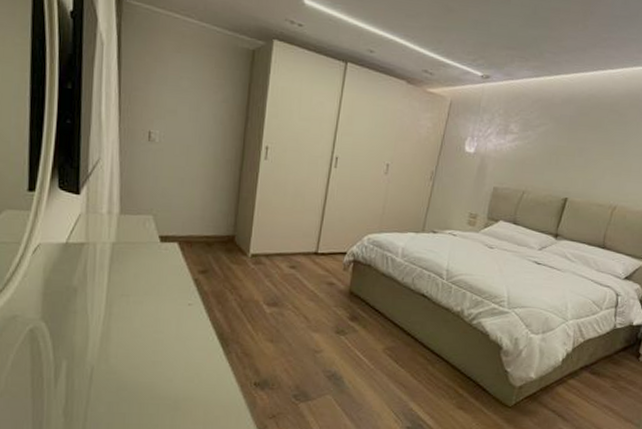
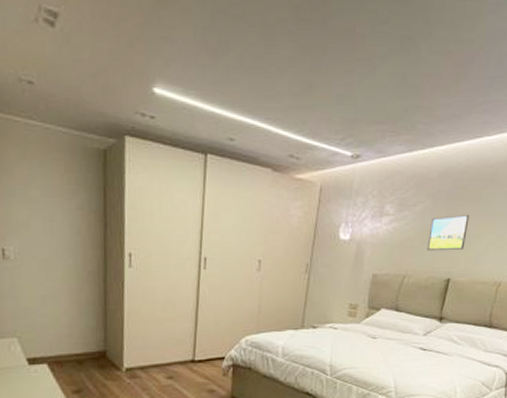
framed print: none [547,139,589,172] -> present [427,214,469,251]

